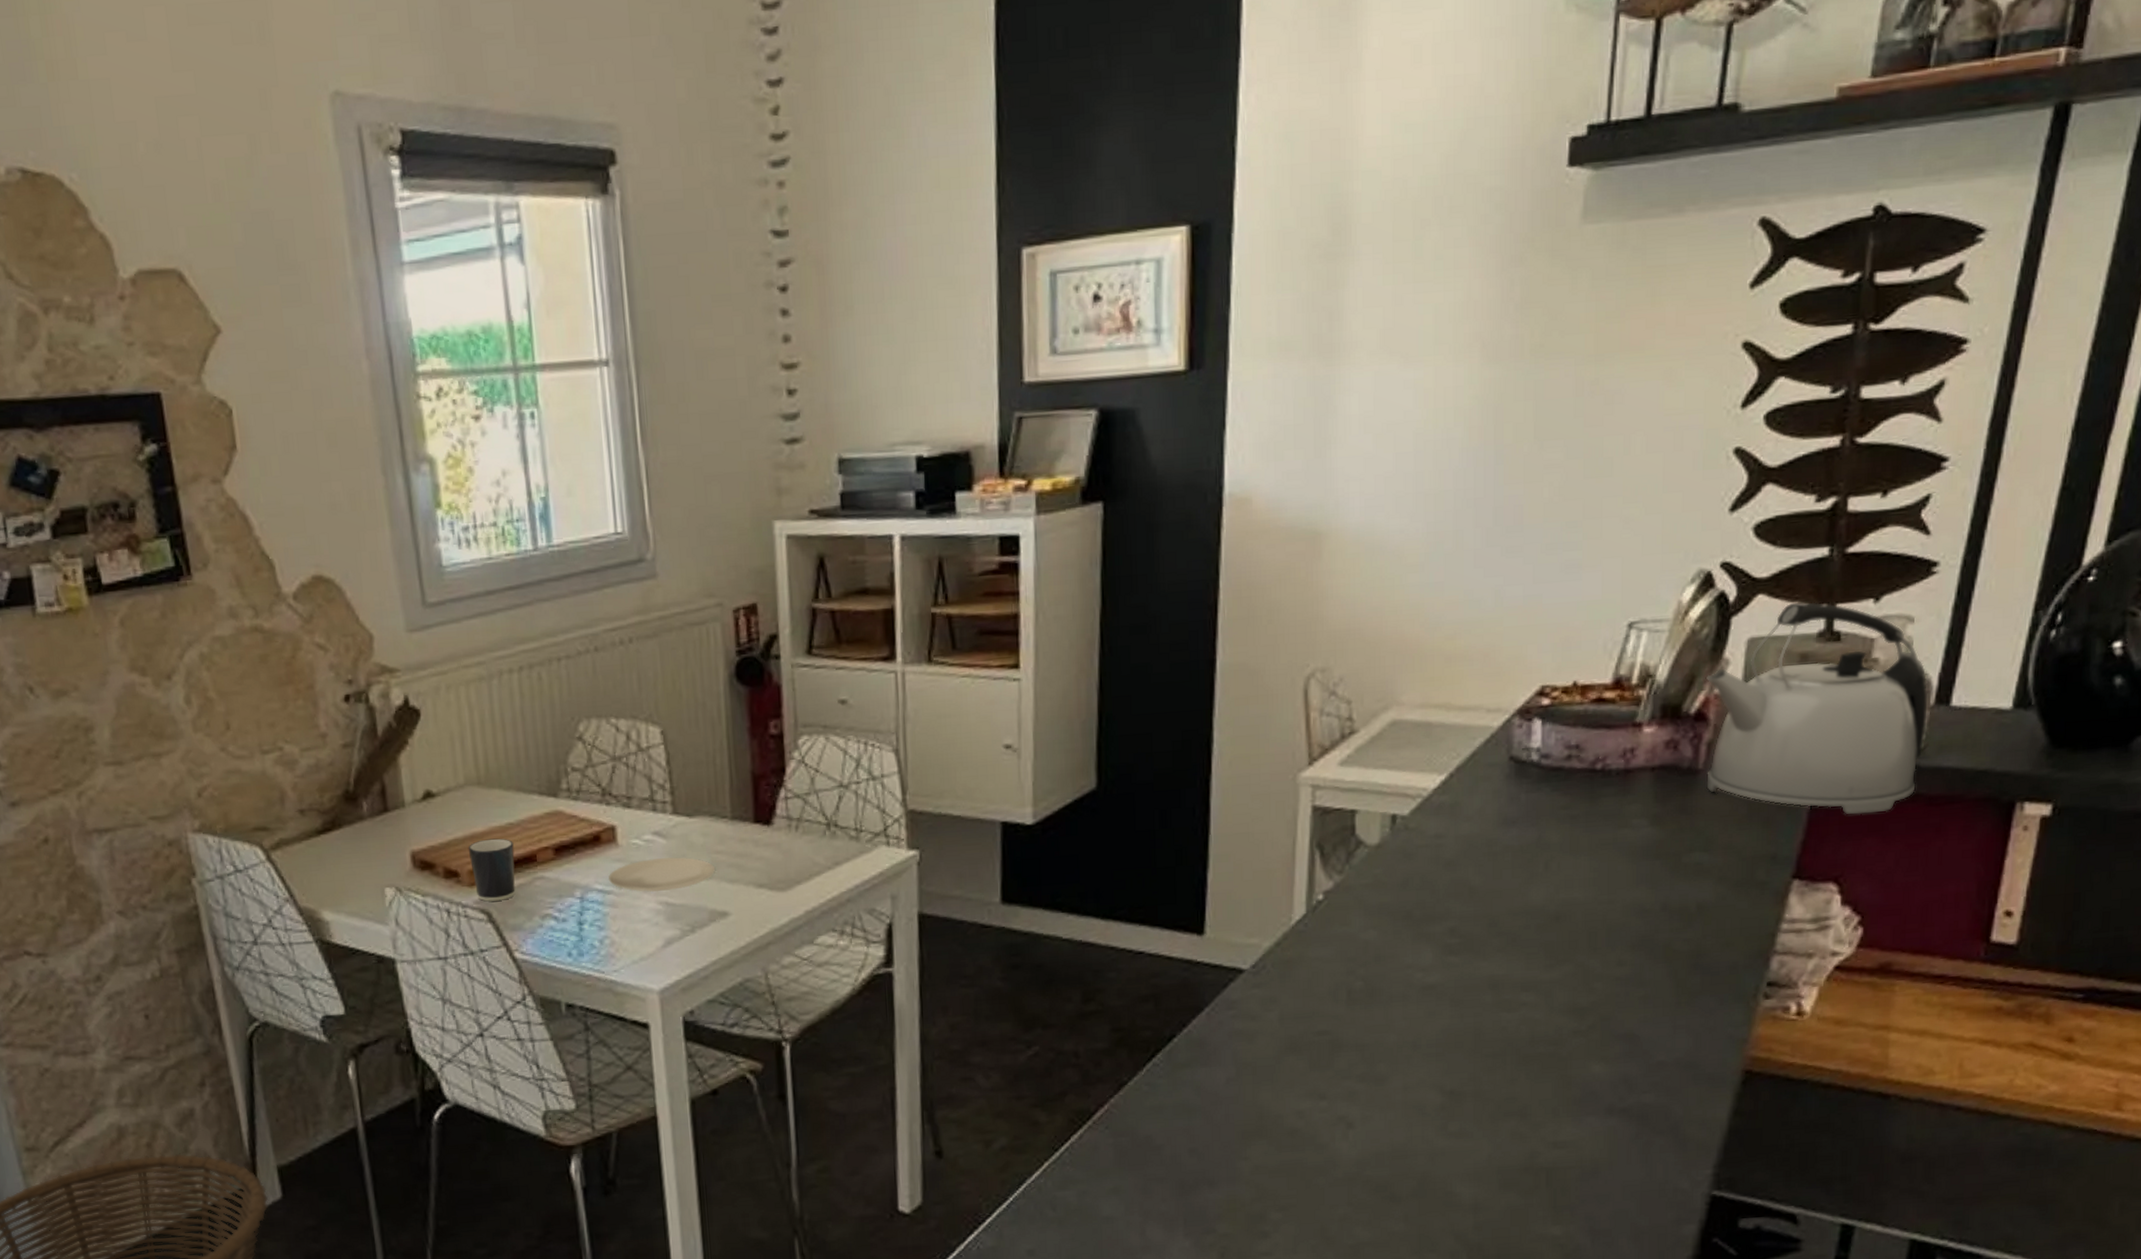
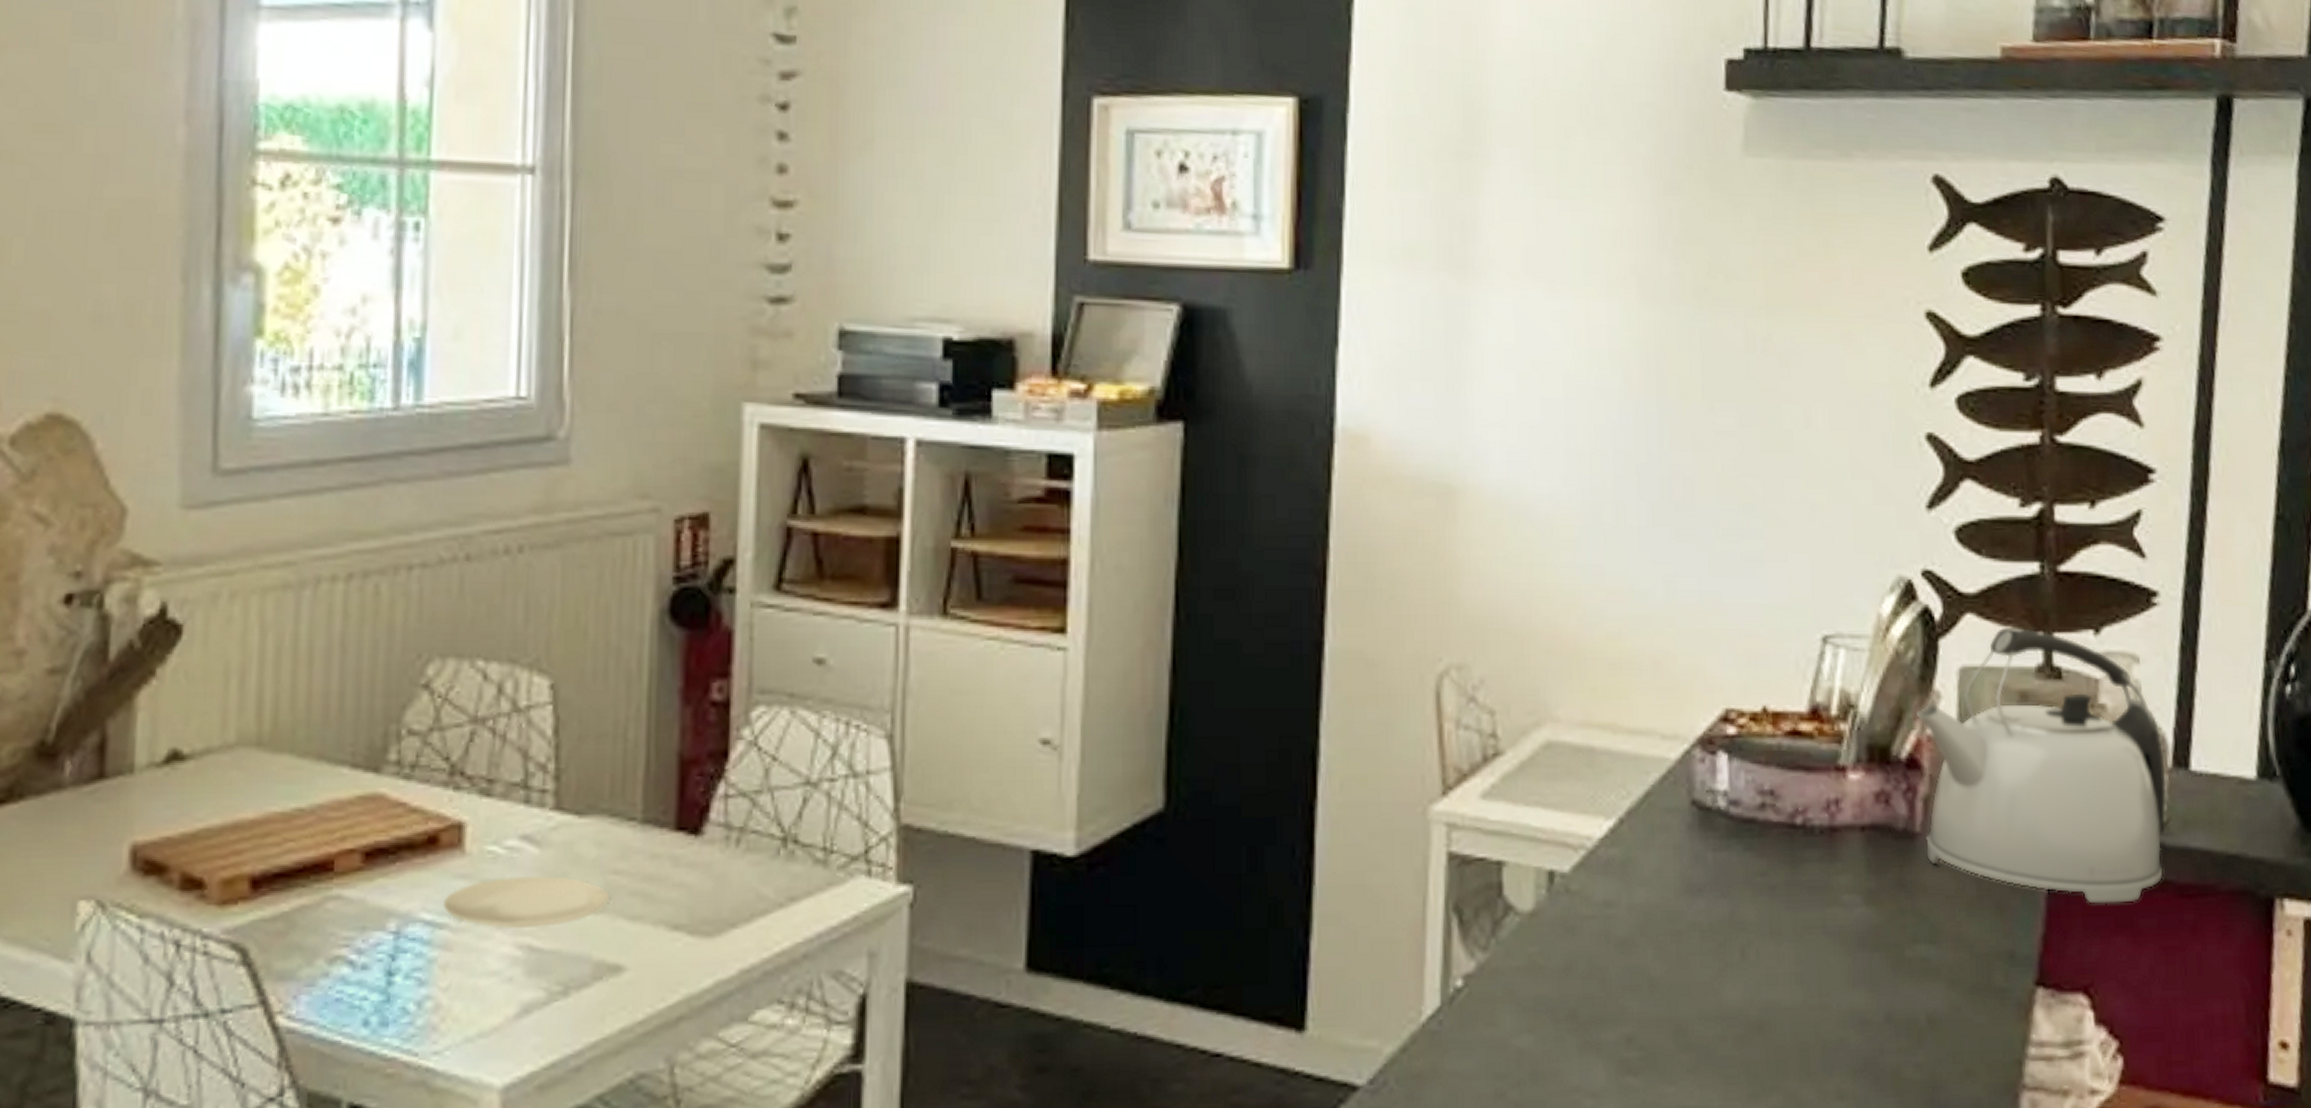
mug: present [468,838,516,902] -> none [225,831,300,931]

